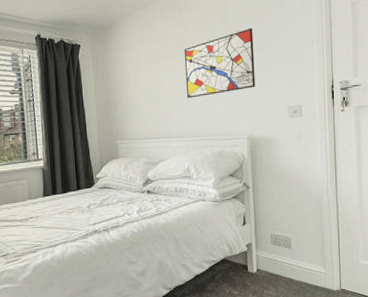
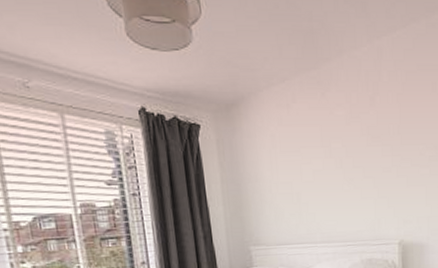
wall art: present [184,28,256,98] -> none [328,117,408,197]

